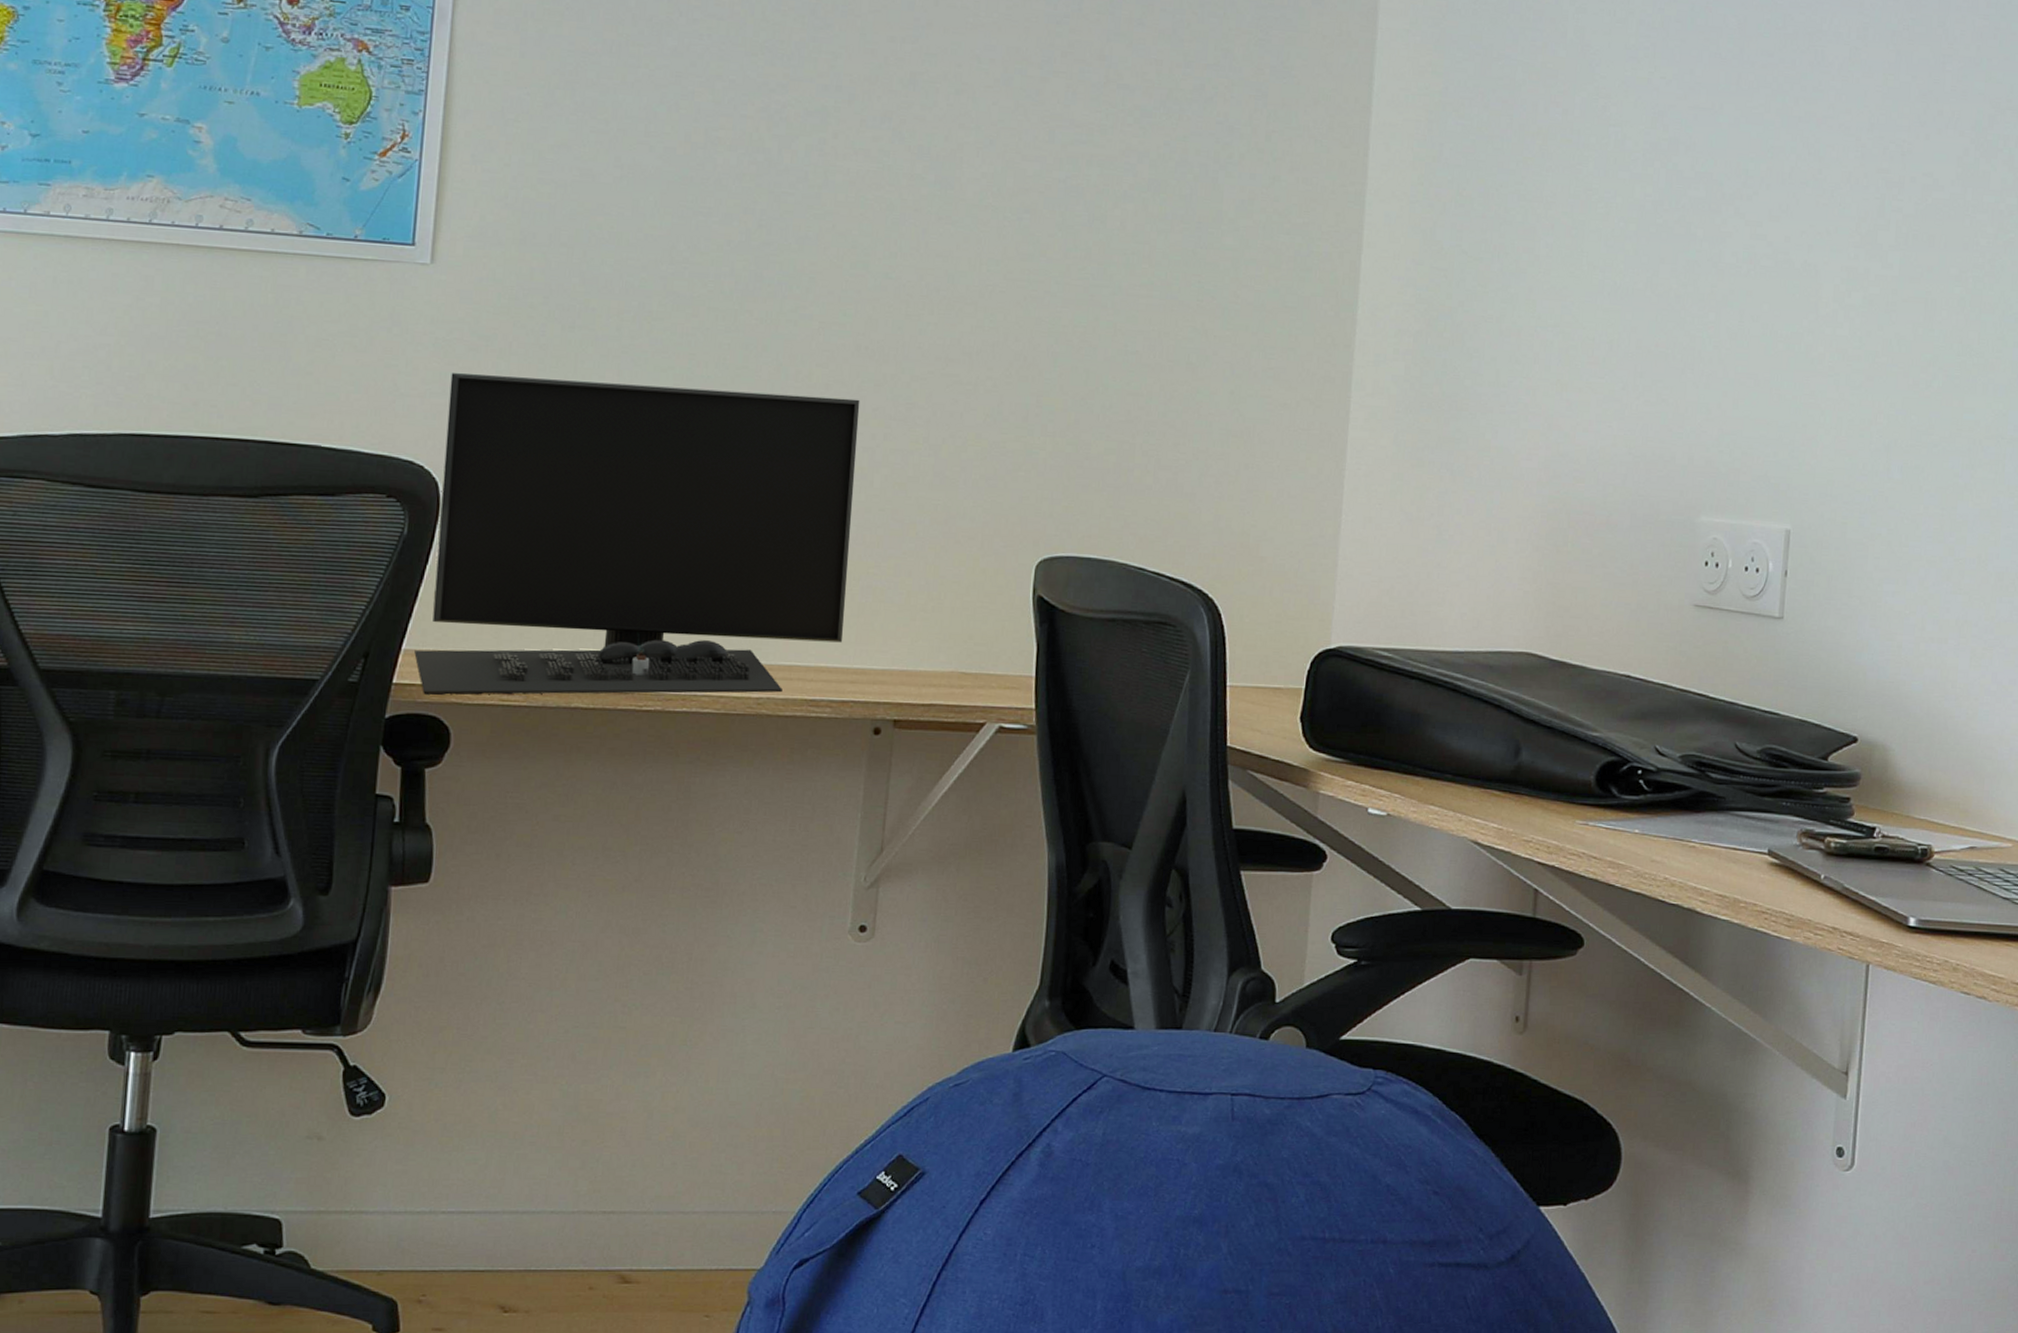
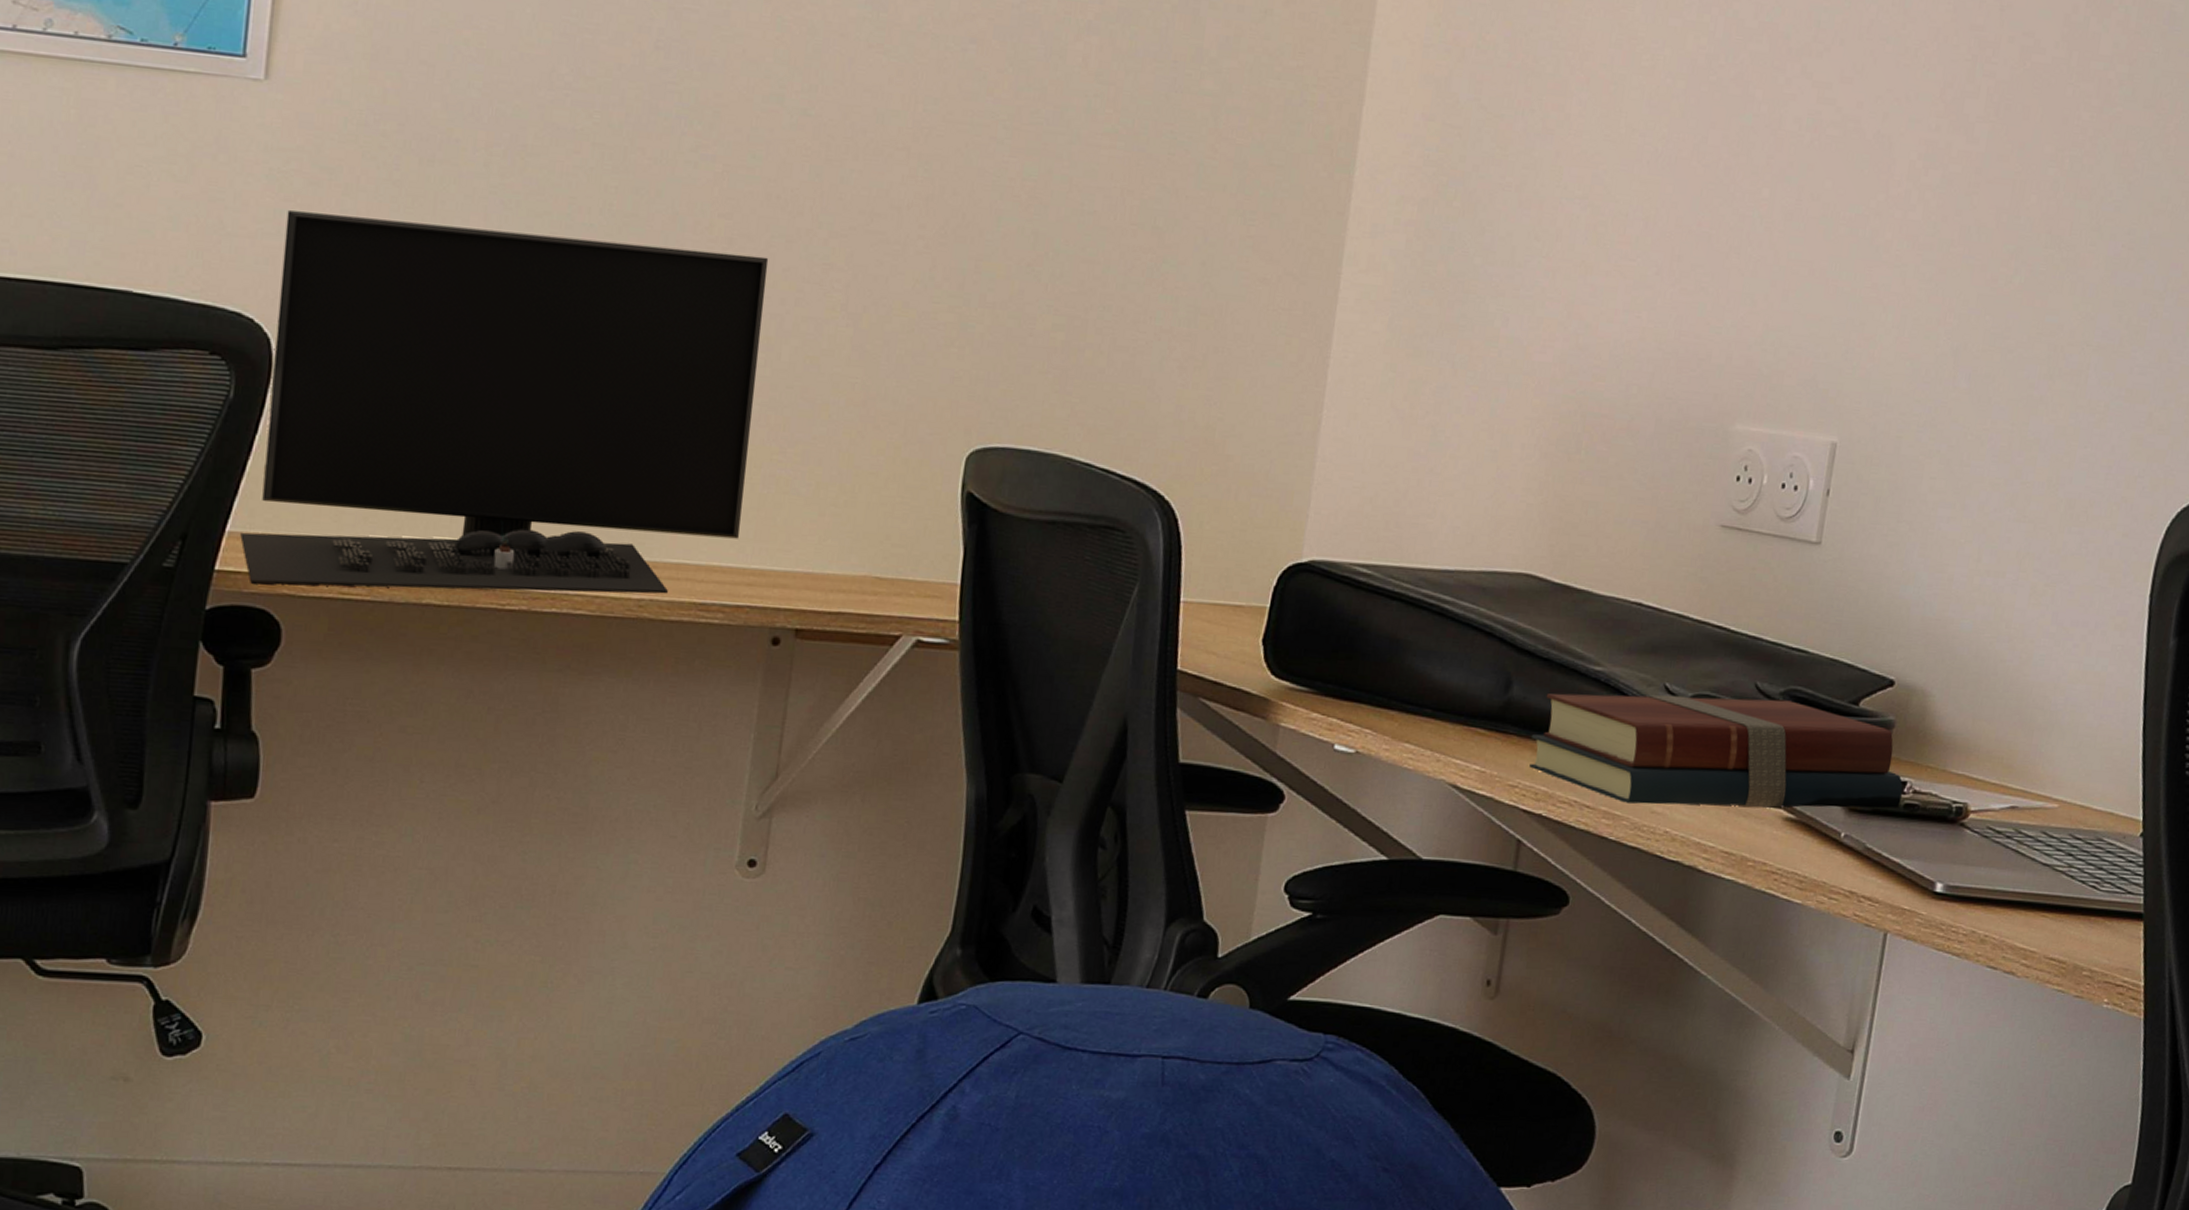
books: none [1540,756,1872,855] -> present [1529,693,1903,809]

